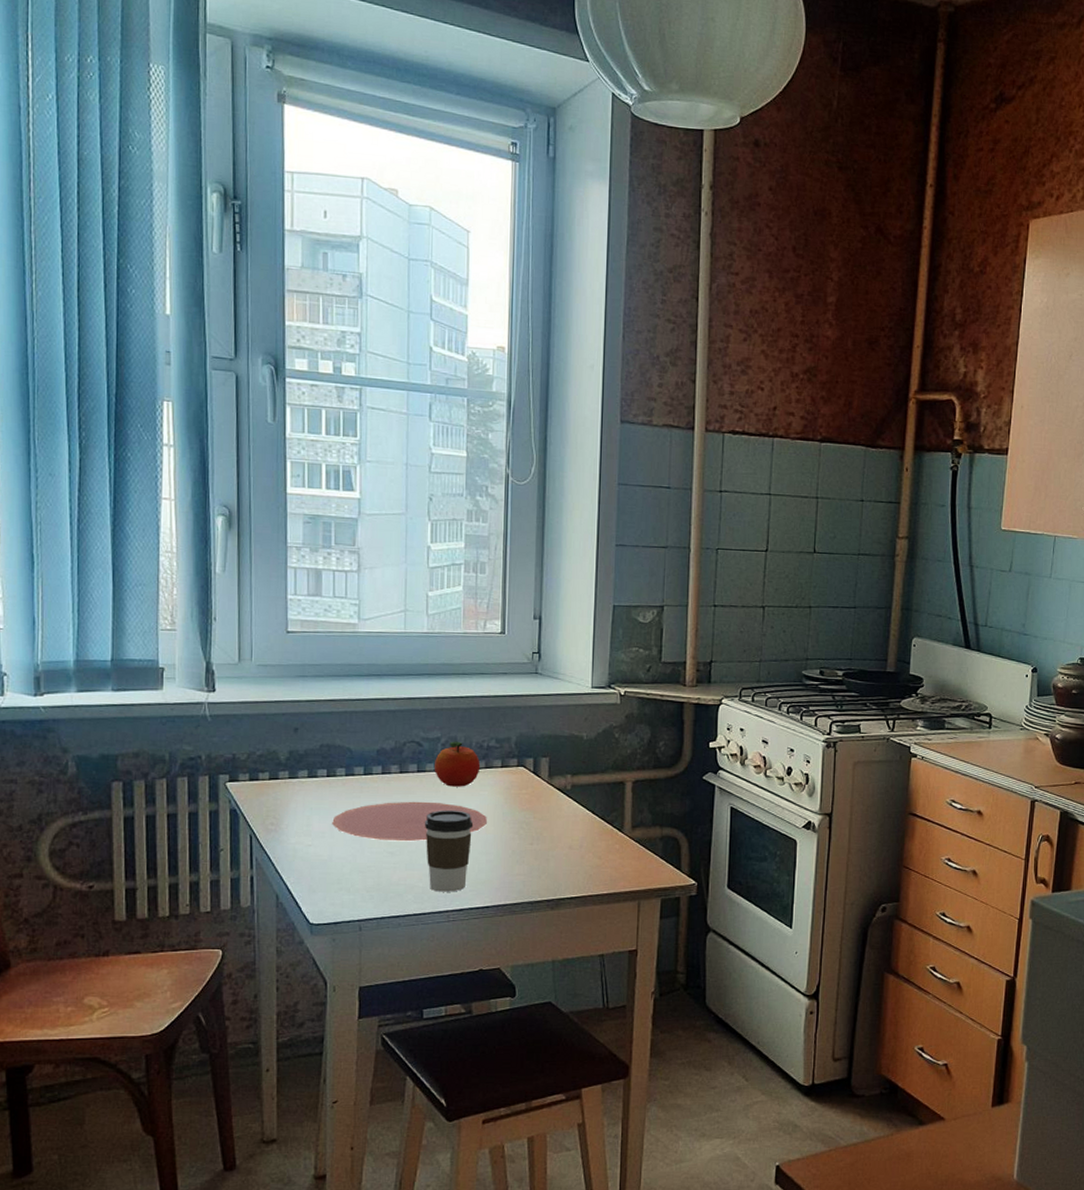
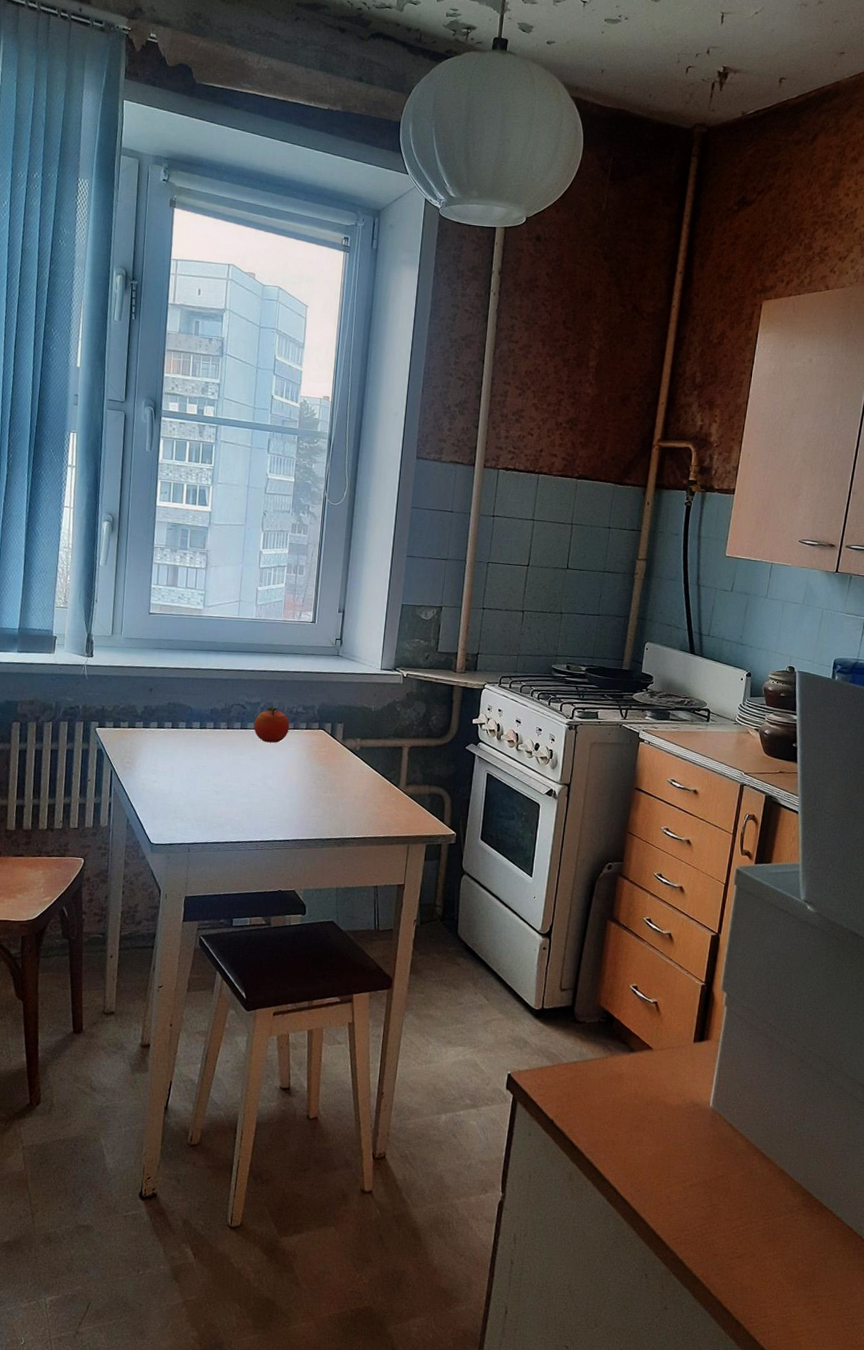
plate: present [332,801,488,842] -> none [173,751,293,784]
coffee cup: present [424,809,474,892] -> none [243,760,281,827]

